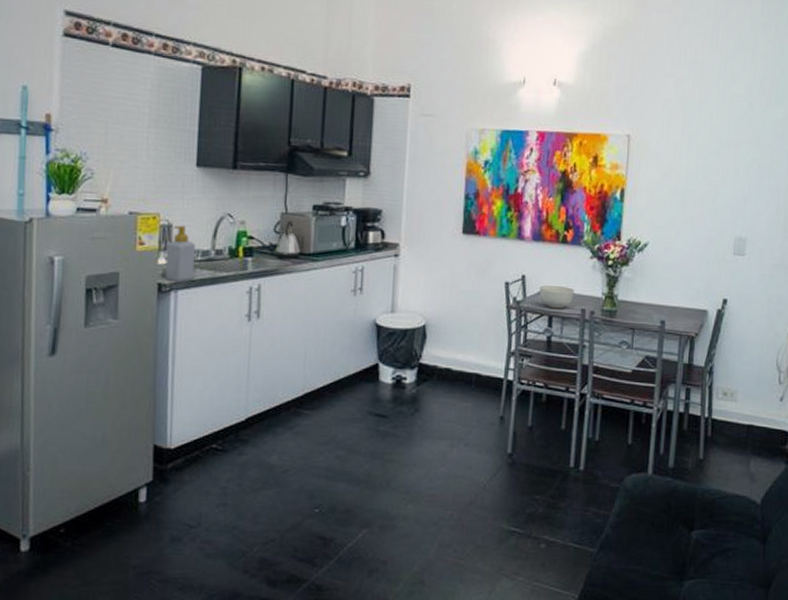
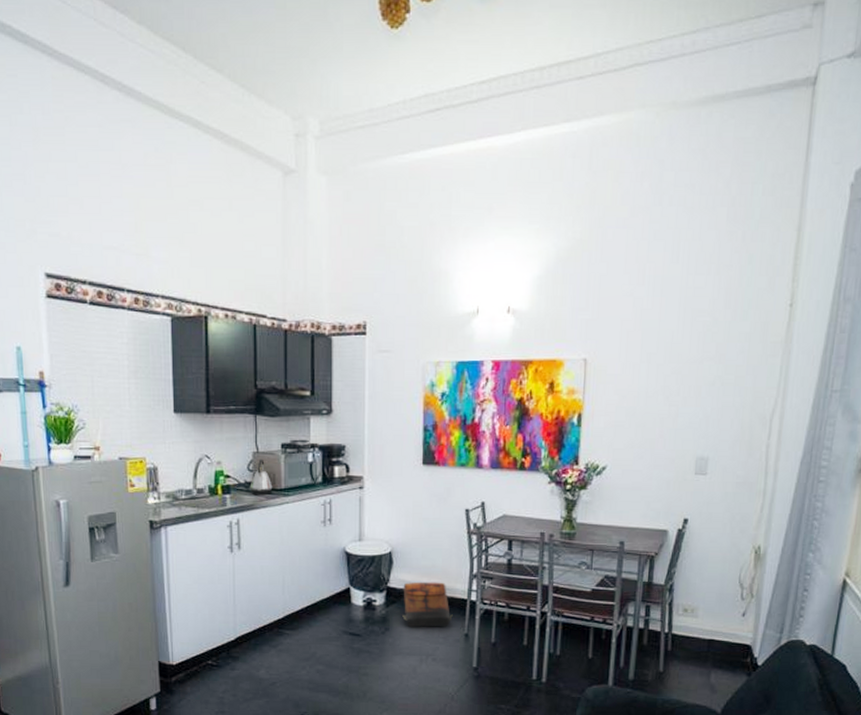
soap bottle: present [164,225,196,283] -> none [154,467,180,520]
backpack: none [434,358,488,409] -> present [402,582,453,628]
bowl: present [539,285,575,309] -> none [498,511,534,533]

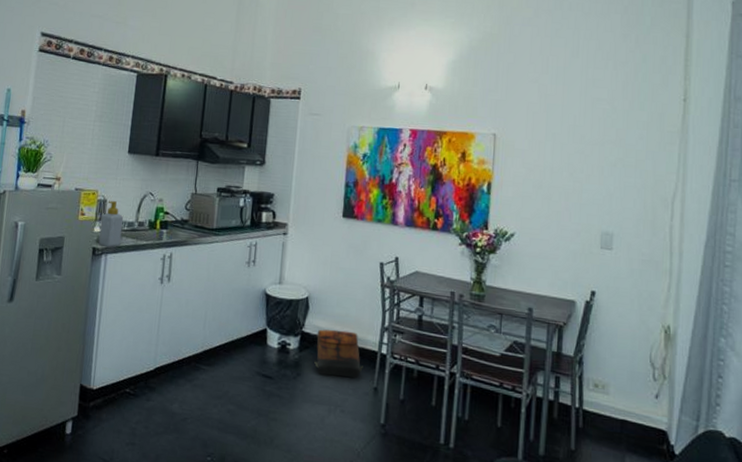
soap bottle: none [154,467,180,520] -> present [98,200,124,248]
kettle: present [249,458,273,496] -> none [185,199,206,234]

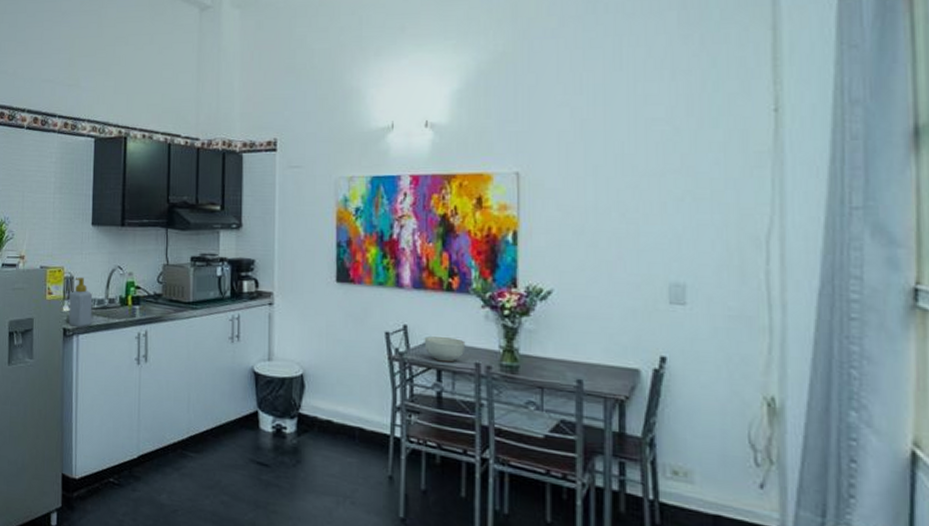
backpack: present [314,329,363,379] -> none [316,410,374,466]
bowl: none [411,268,445,291] -> present [424,336,466,363]

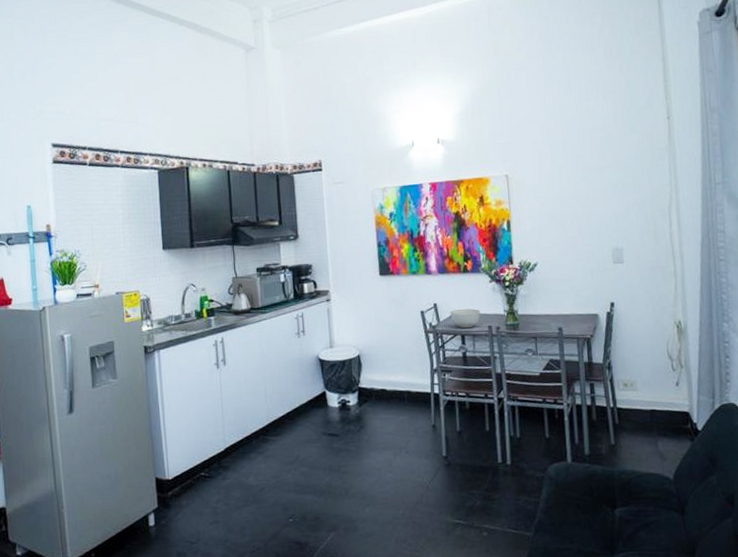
soap bottle: present [68,276,93,328] -> none [147,297,171,344]
kettle: none [158,271,181,308] -> present [231,282,252,316]

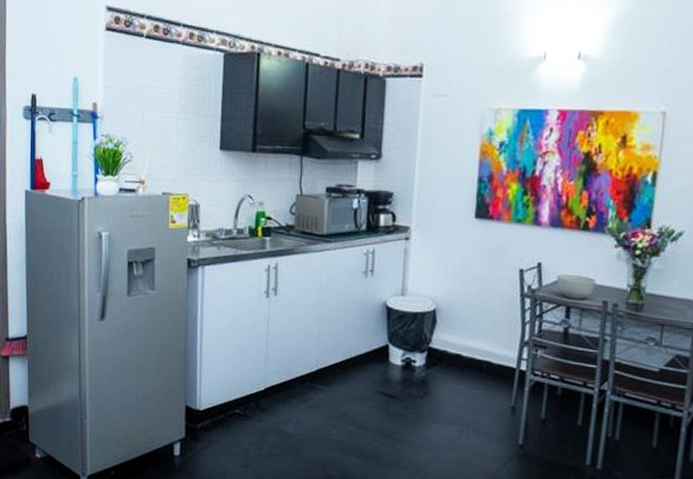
kettle: present [231,282,252,316] -> none [290,201,315,241]

